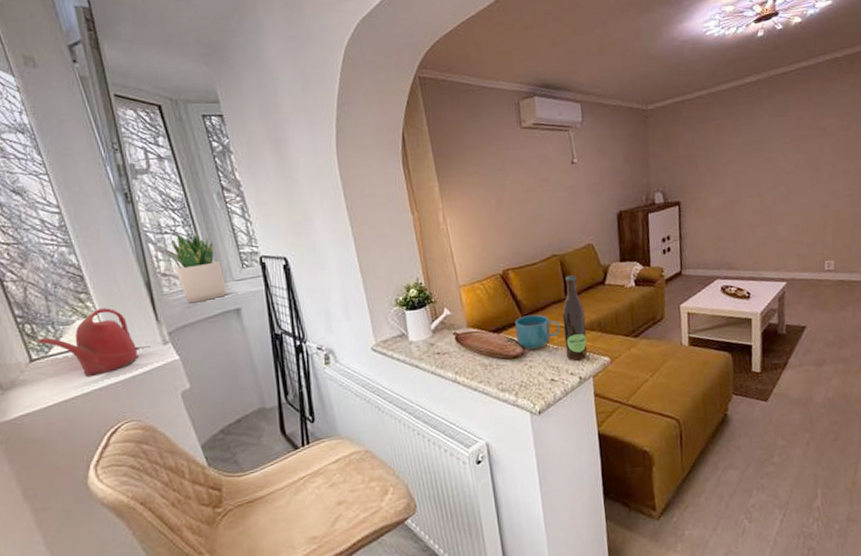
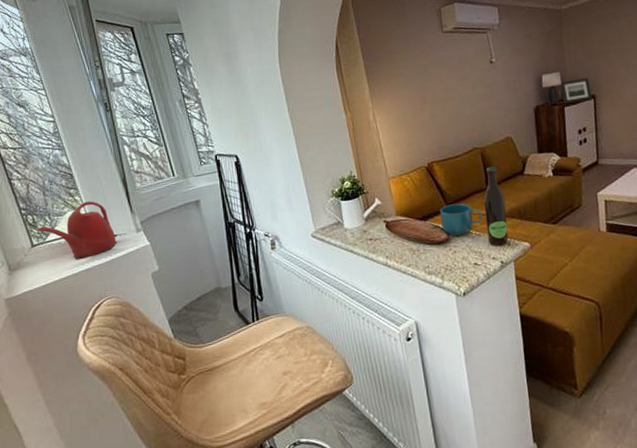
planter: present [168,227,227,304] -> none [139,130,189,197]
table lamp: none [625,176,646,213] -> present [541,72,561,107]
picture frame: none [644,183,677,211] -> present [560,78,593,104]

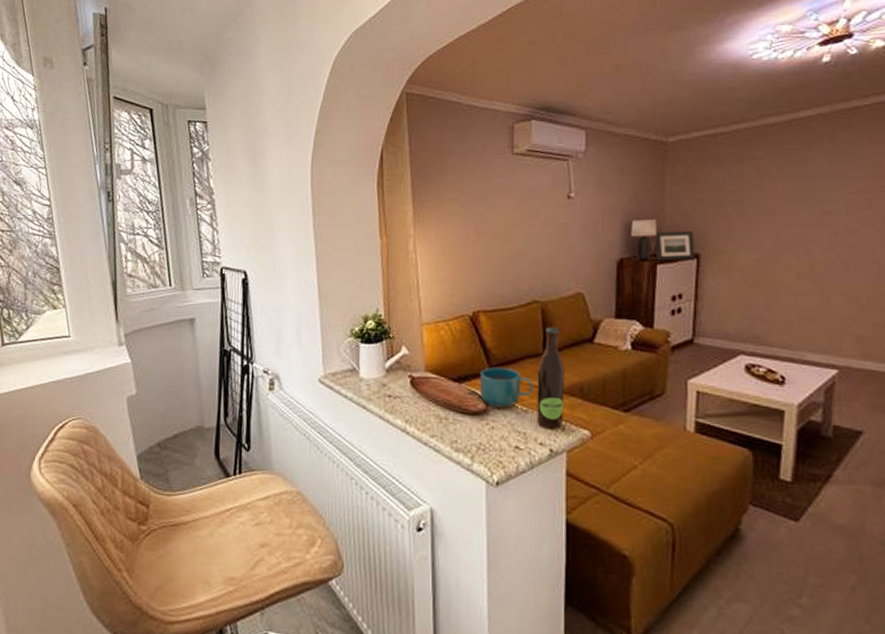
watering can: present [38,201,117,260] -> none [11,302,95,369]

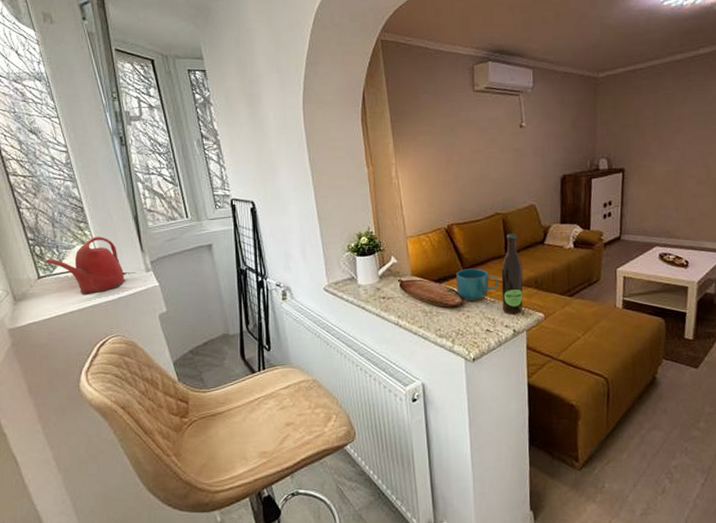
watering can: none [11,302,95,369] -> present [45,236,125,296]
table lamp: present [631,219,657,262] -> none [571,142,591,178]
picture frame: present [655,231,695,261] -> none [590,150,621,176]

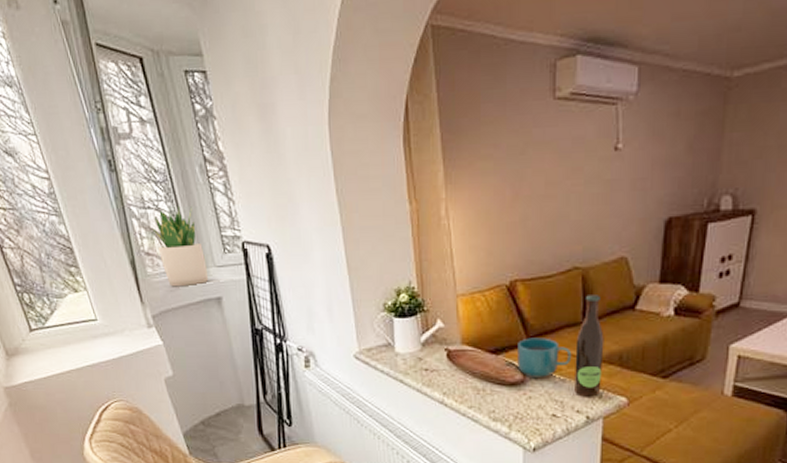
watering can: present [45,236,125,296] -> none [36,284,125,353]
planter: none [153,171,202,237] -> present [151,205,209,287]

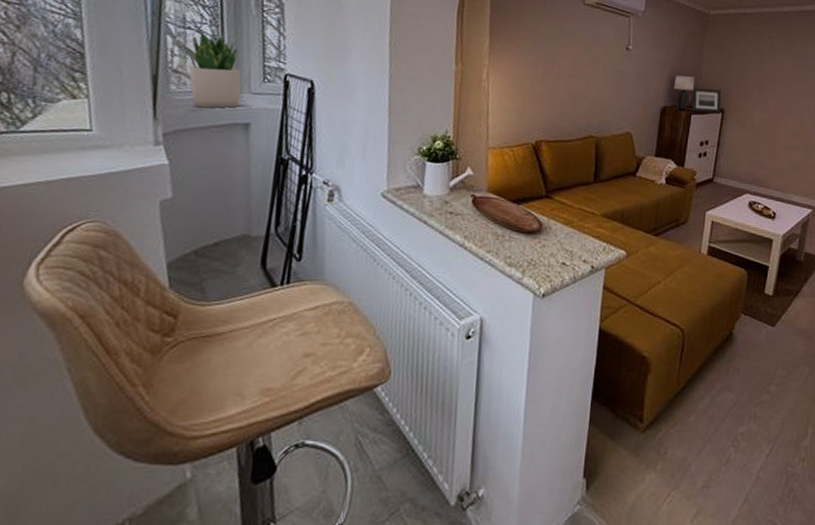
cup: present [517,337,572,377] -> none [535,191,583,228]
bottle: present [574,295,604,397] -> none [583,160,611,249]
table lamp: none [682,172,713,221] -> present [674,75,695,112]
picture frame: none [707,184,752,219] -> present [691,87,722,114]

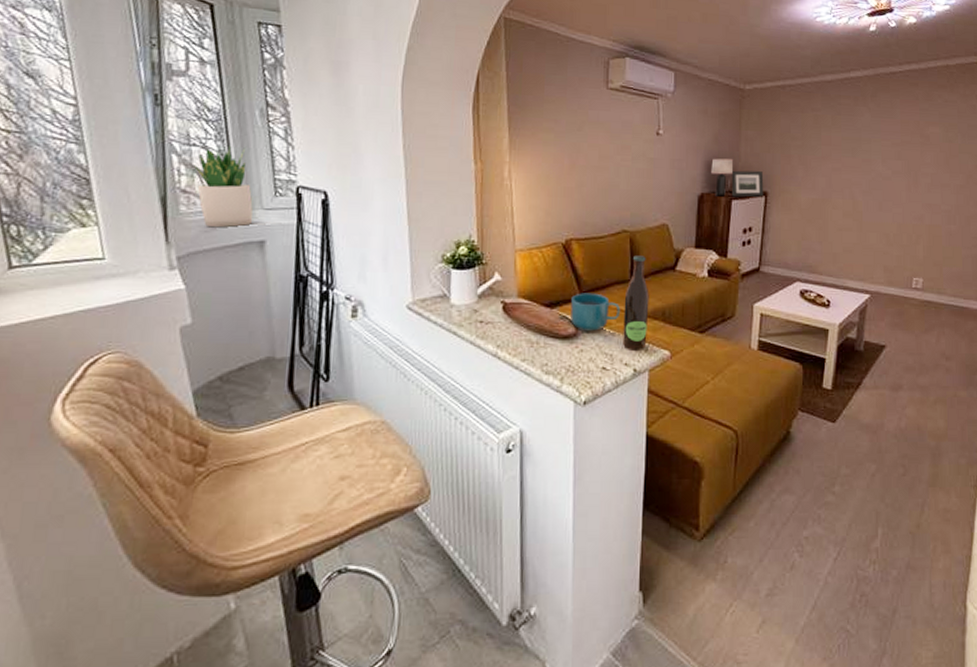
cup: none [535,191,583,228] -> present [570,293,621,331]
bottle: none [583,160,611,249] -> present [623,255,649,350]

